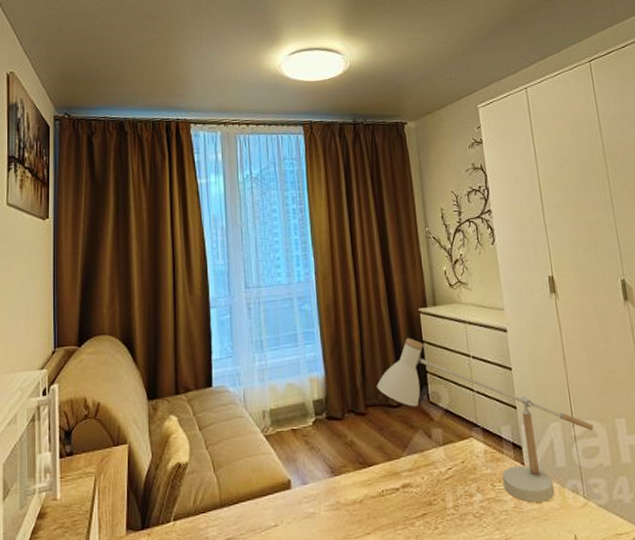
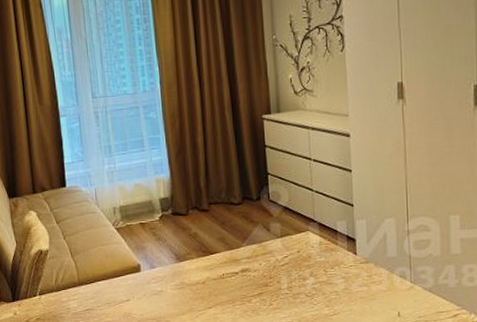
desk lamp: present [376,337,594,503] -> none [219,142,427,286]

